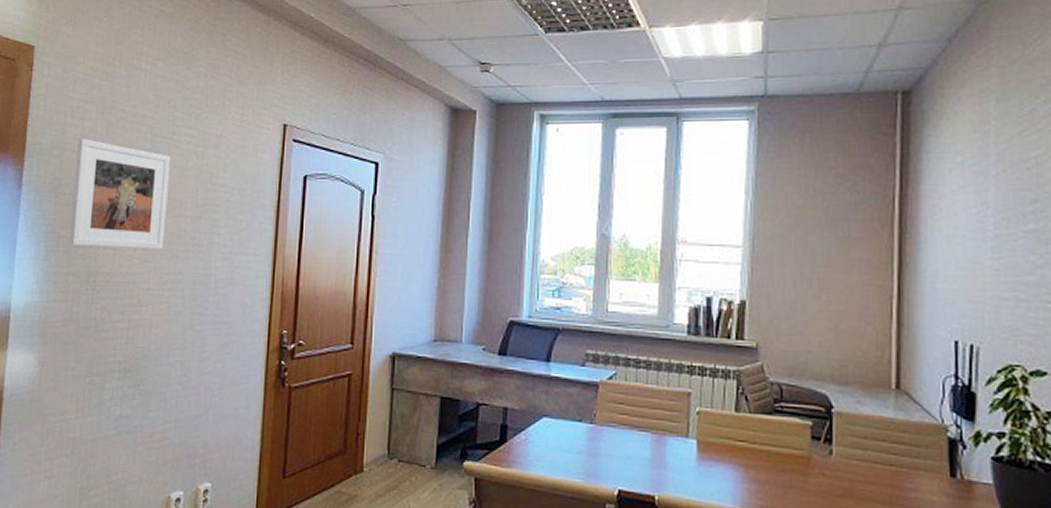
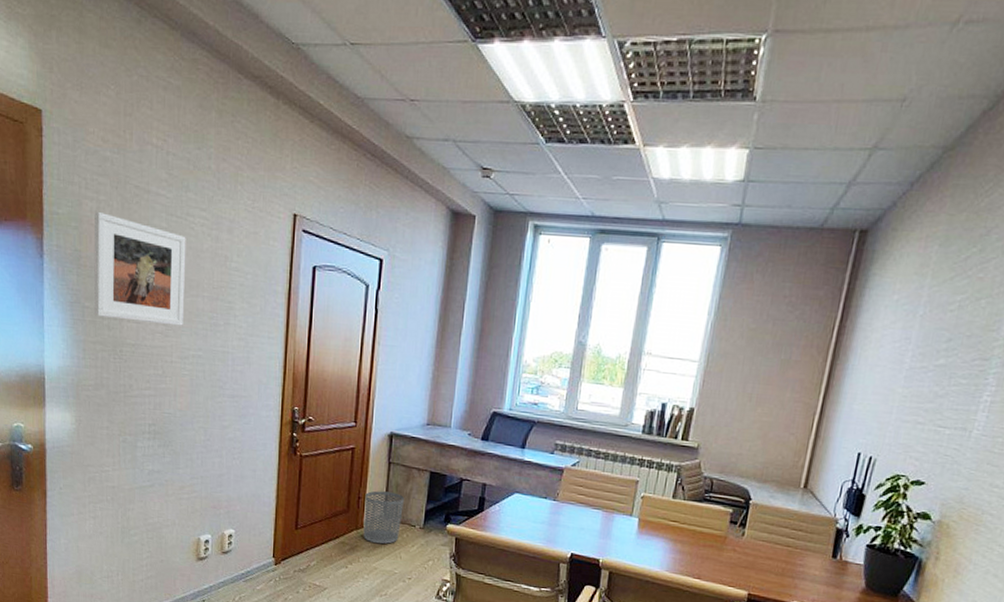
waste bin: none [363,424,411,492] -> present [363,491,404,545]

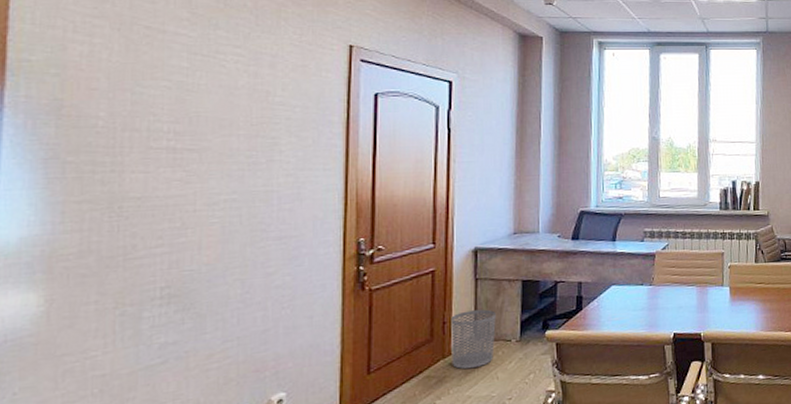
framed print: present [93,211,186,326] -> none [79,55,215,172]

